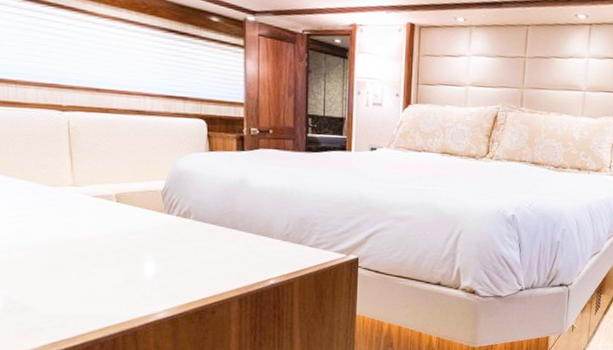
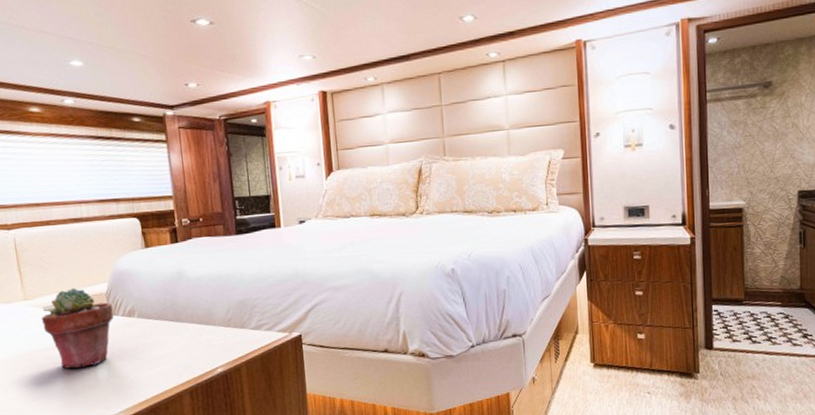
potted succulent: none [89,181,167,262] -> present [41,288,114,369]

